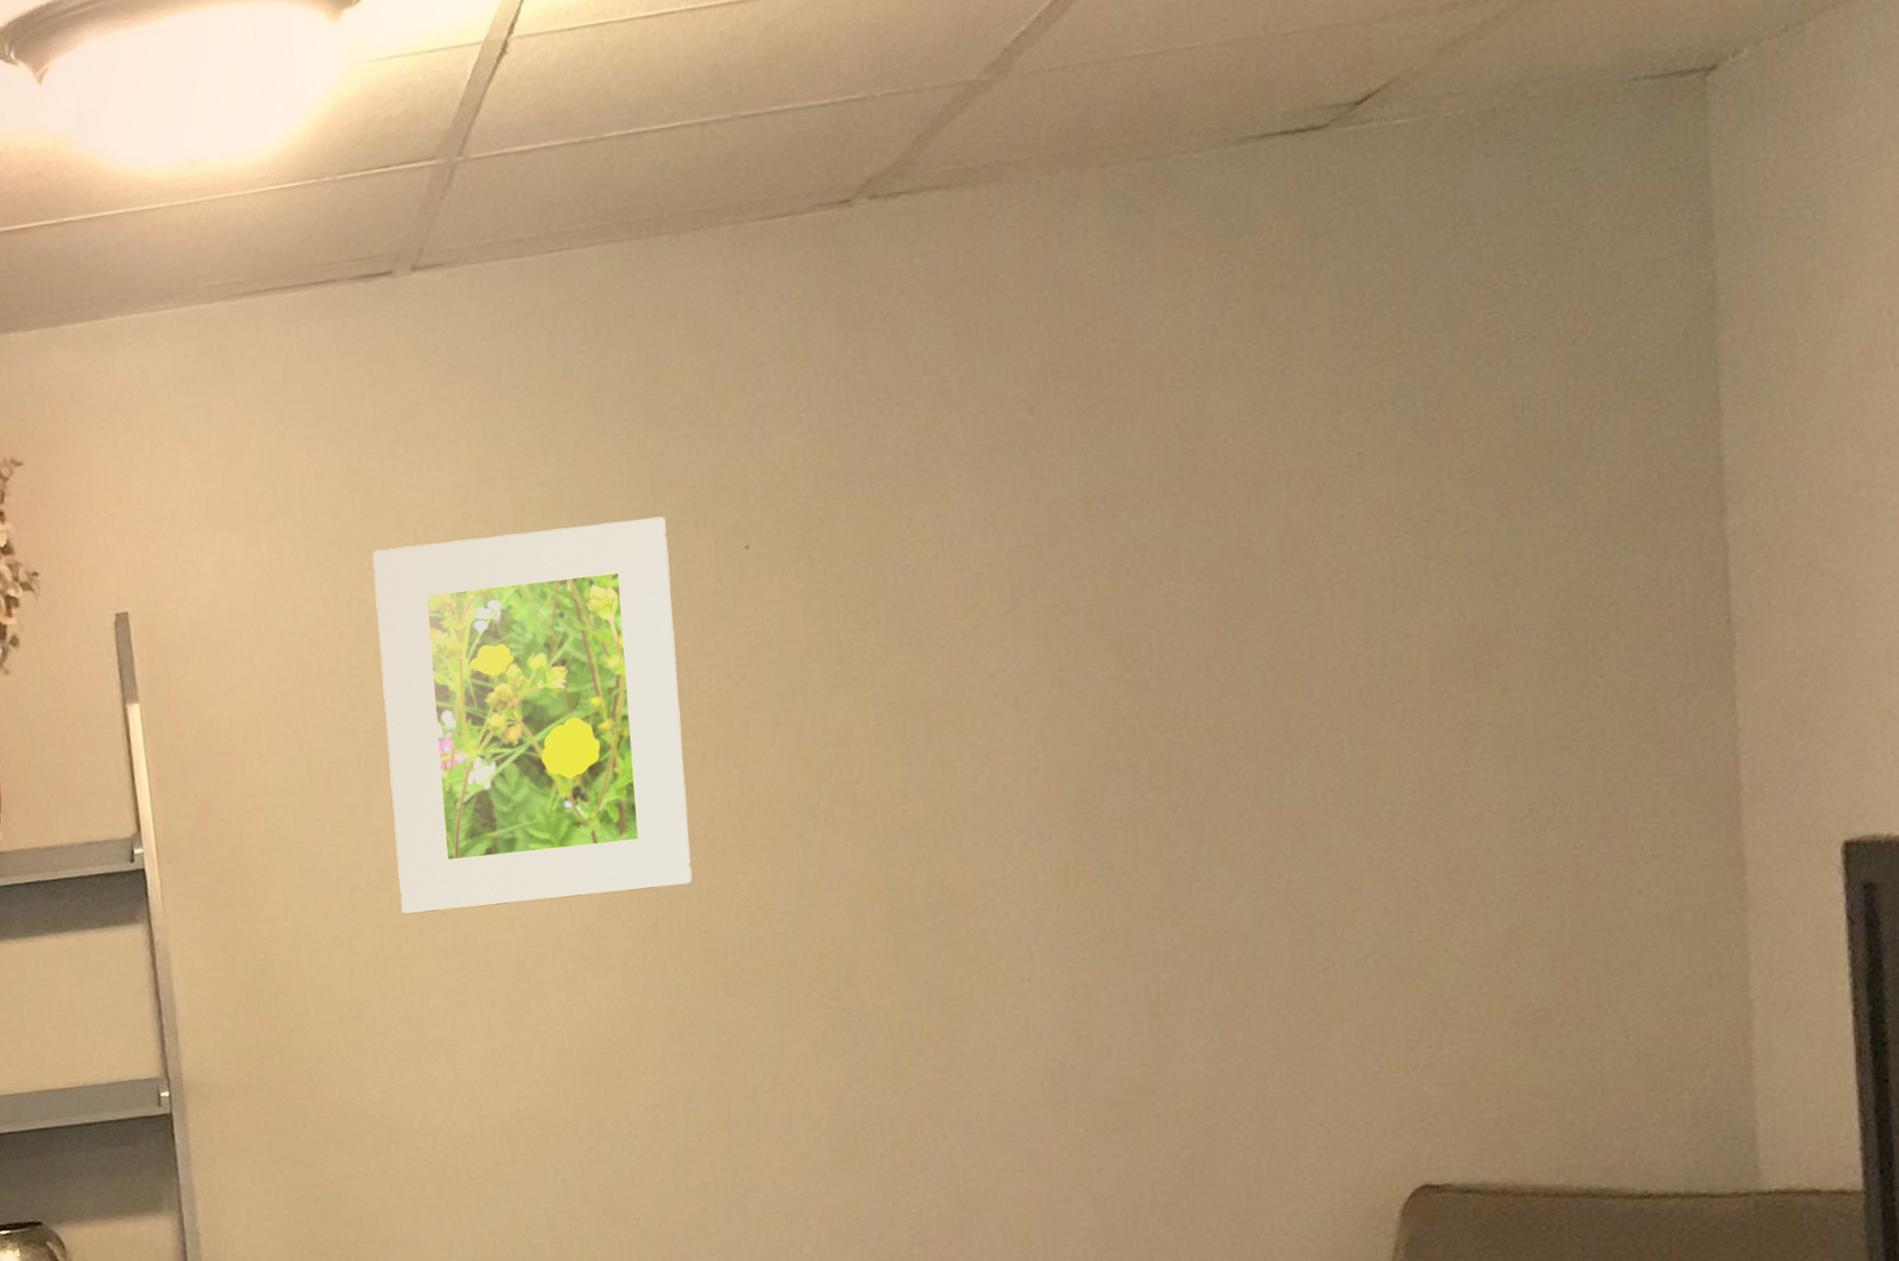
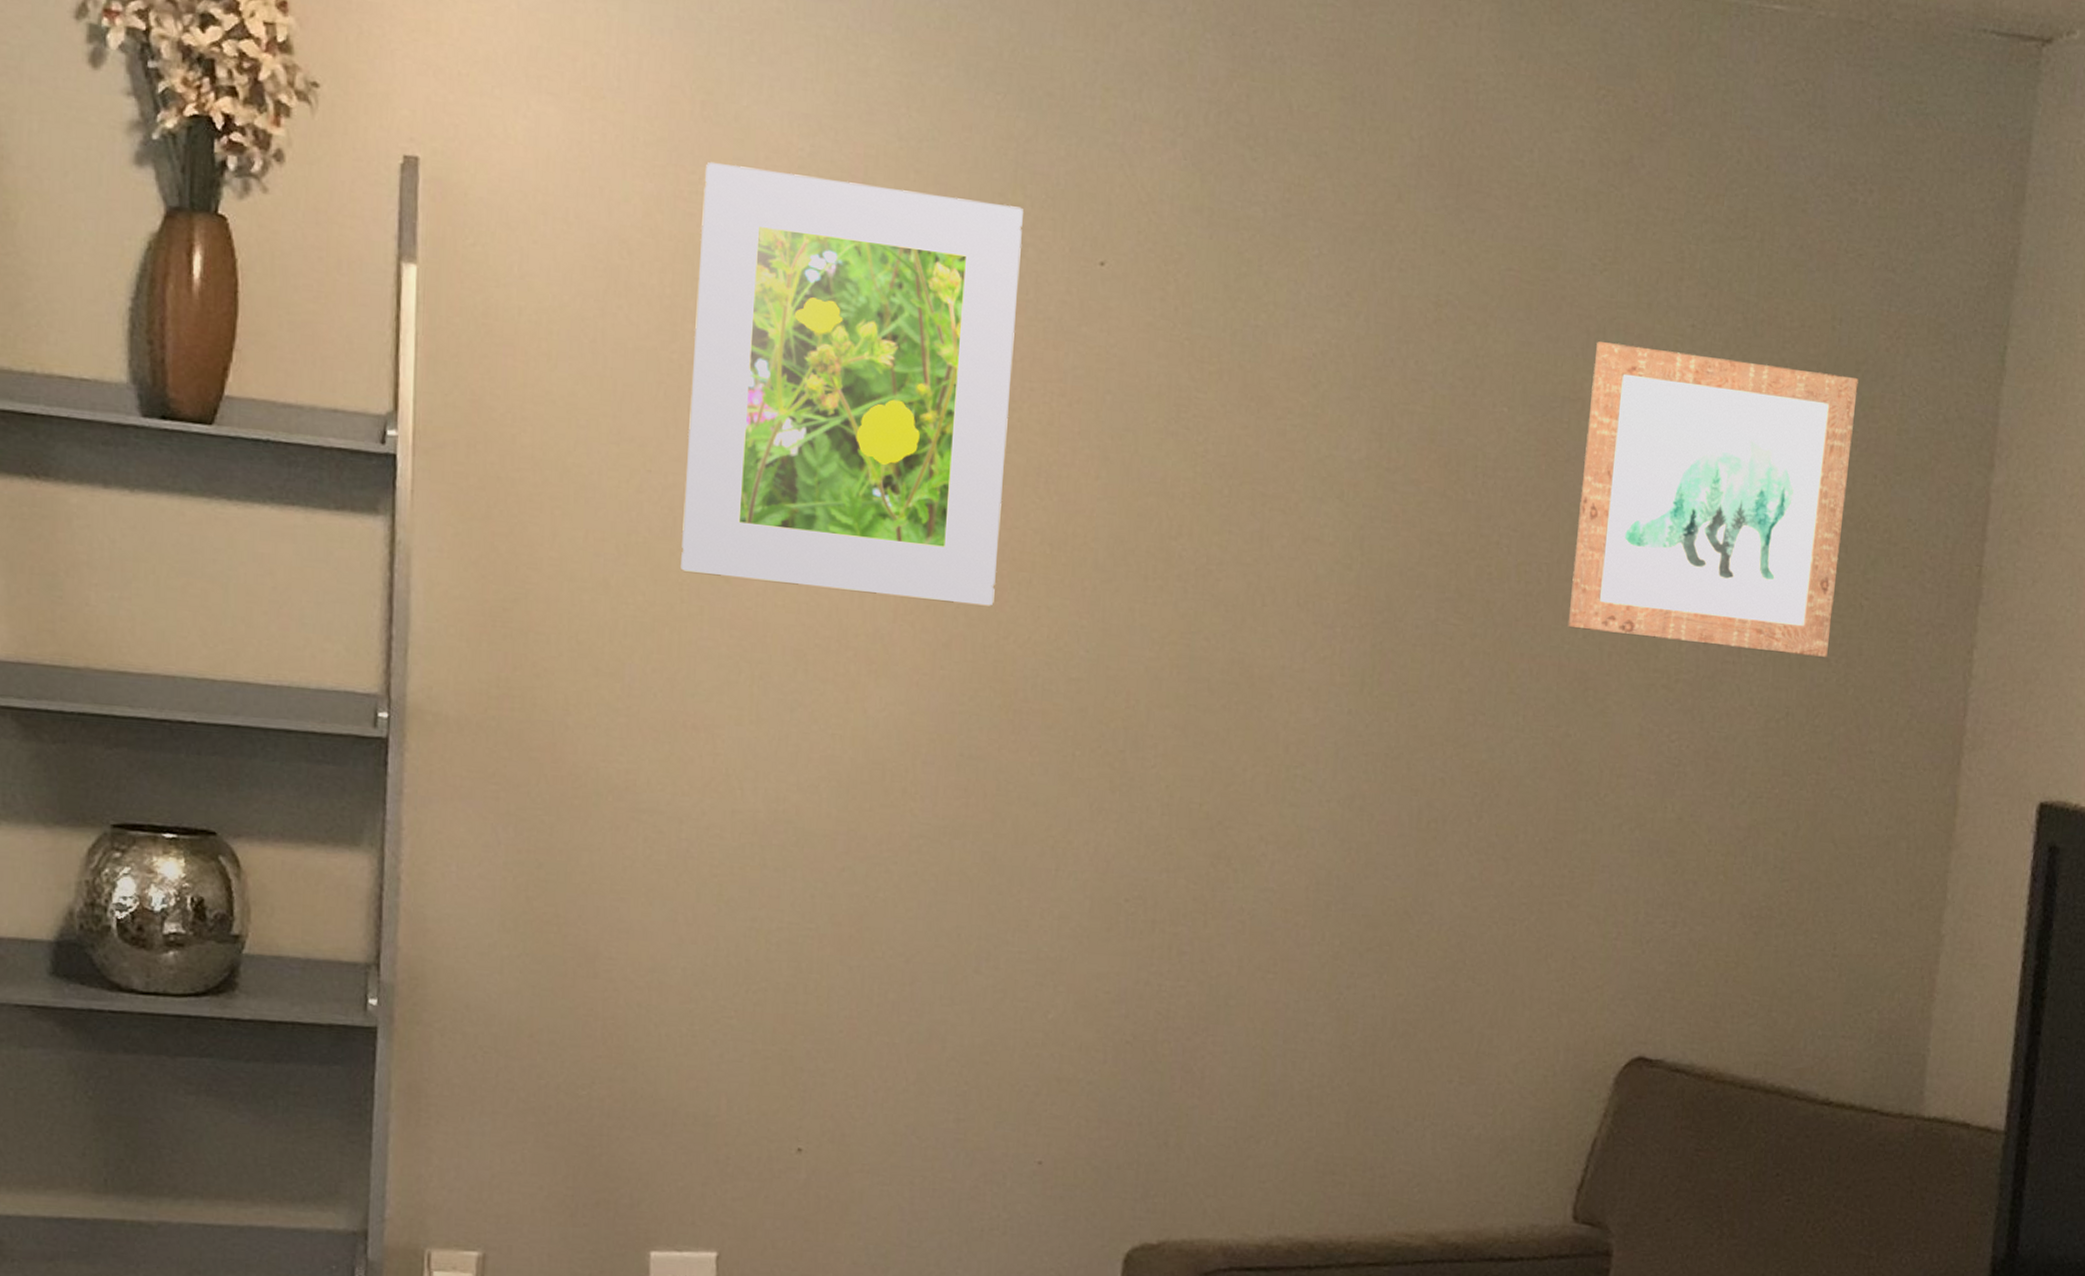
wall art: none [1258,460,1567,778] -> present [1567,341,1859,658]

